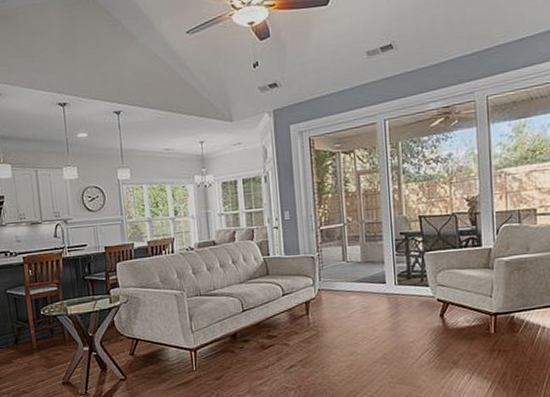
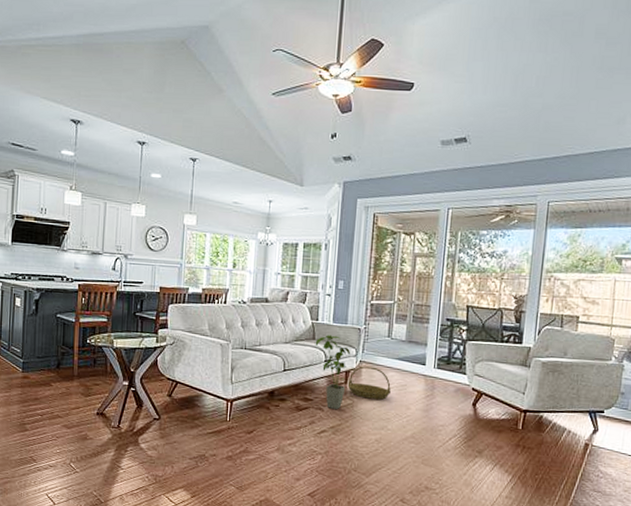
house plant: none [270,267,308,343] -> present [315,335,350,410]
basket: none [309,293,354,327] -> present [347,366,391,400]

